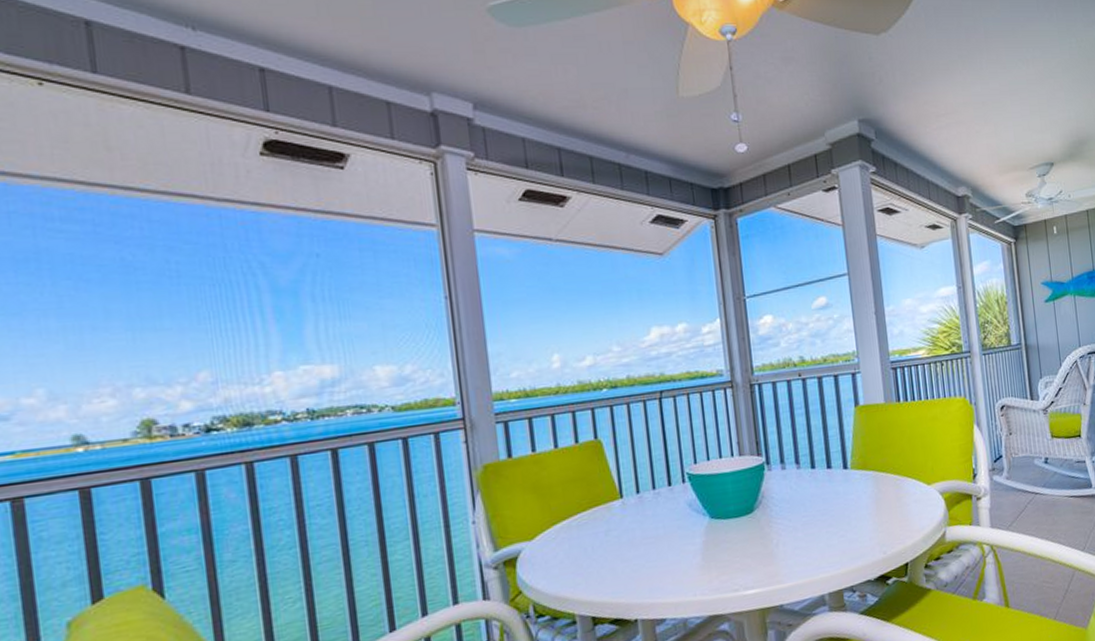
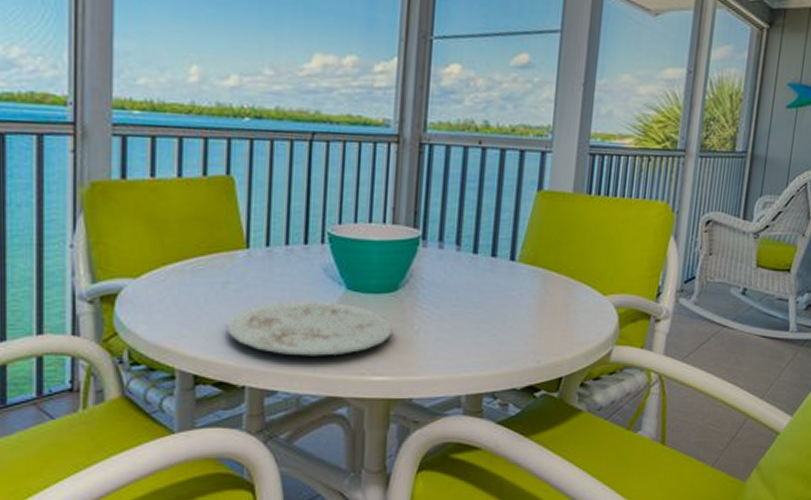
plate: none [613,531,756,586] -> present [226,300,393,356]

